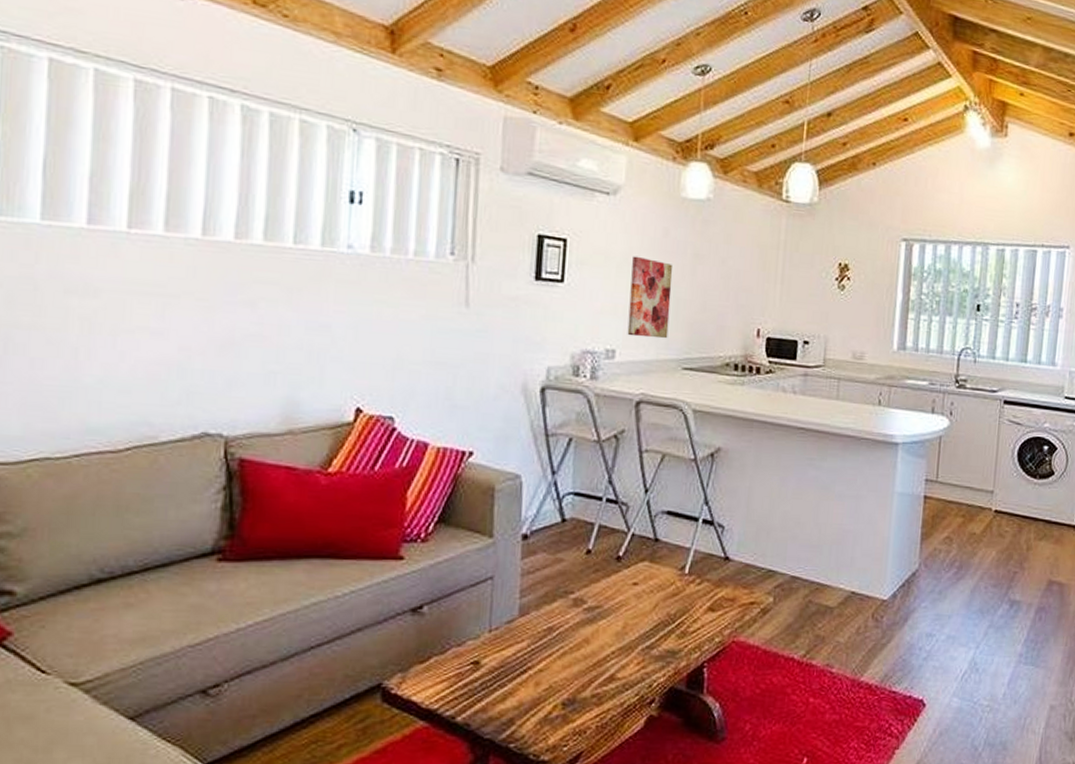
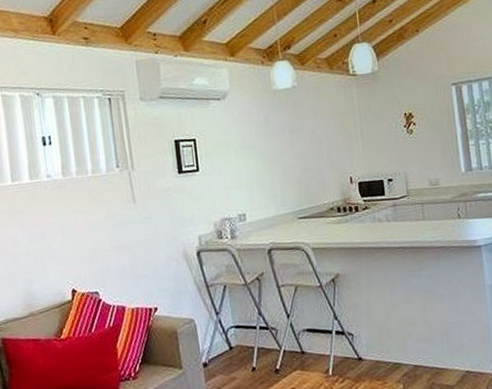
wall art: present [627,256,673,339] -> none [246,140,283,201]

